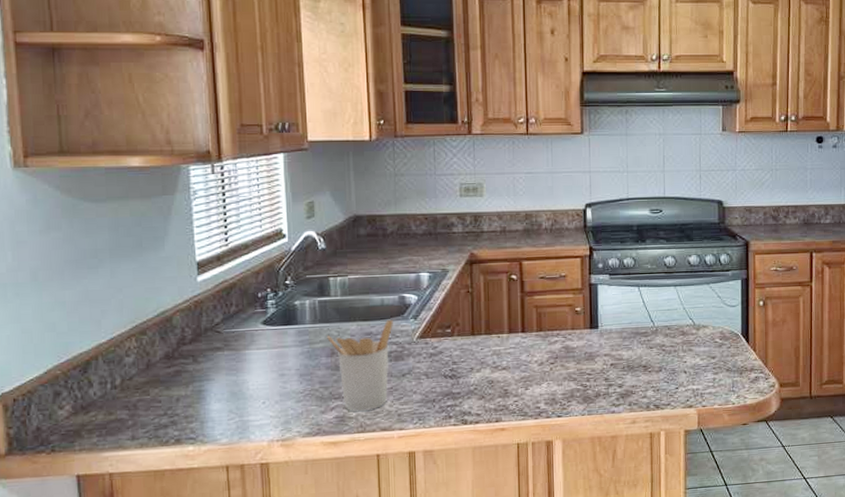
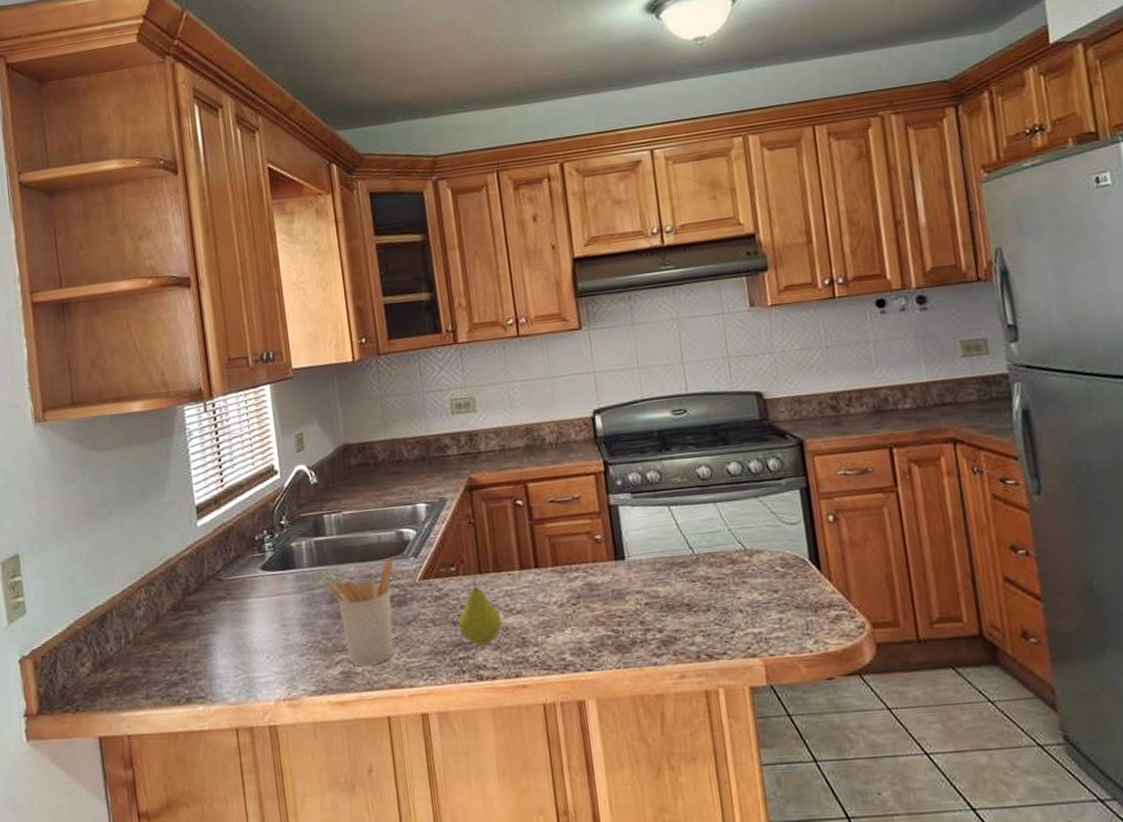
fruit: none [448,340,489,396] -> present [457,579,502,646]

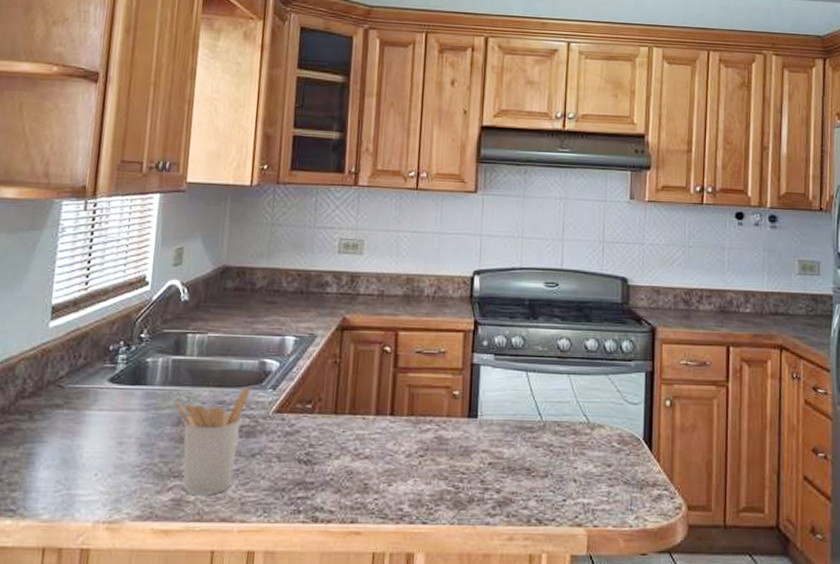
fruit: present [457,579,502,646] -> none [303,419,349,488]

